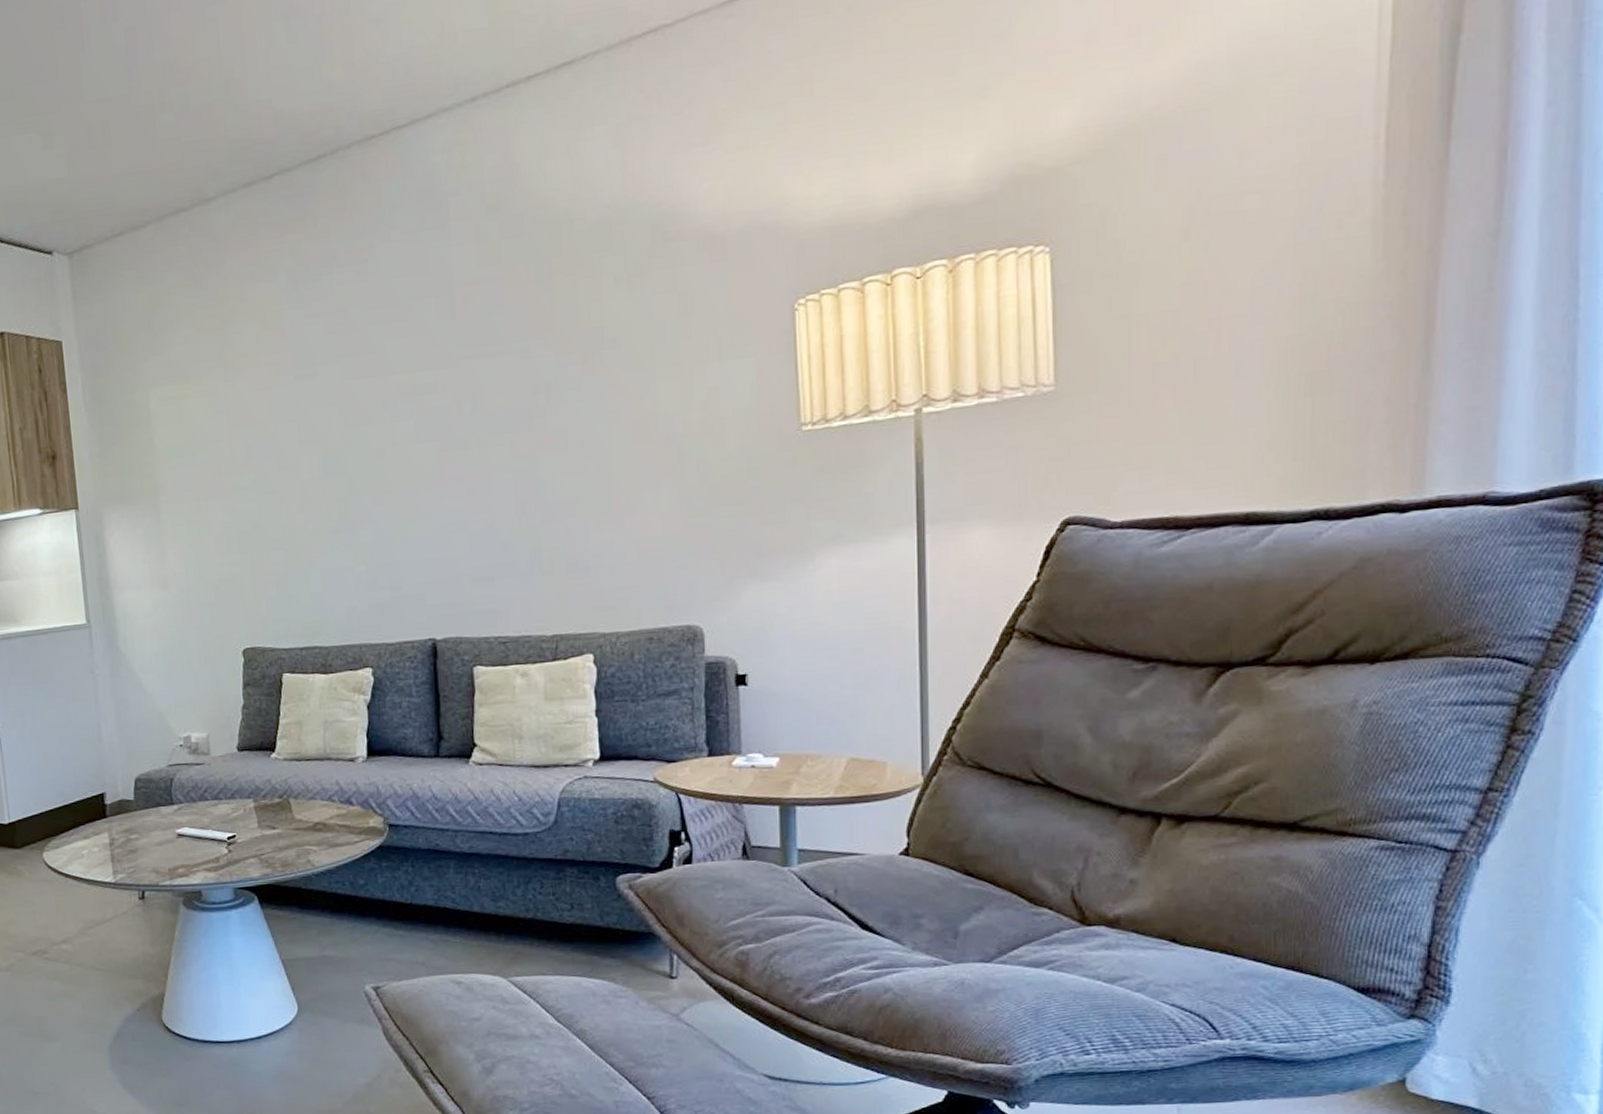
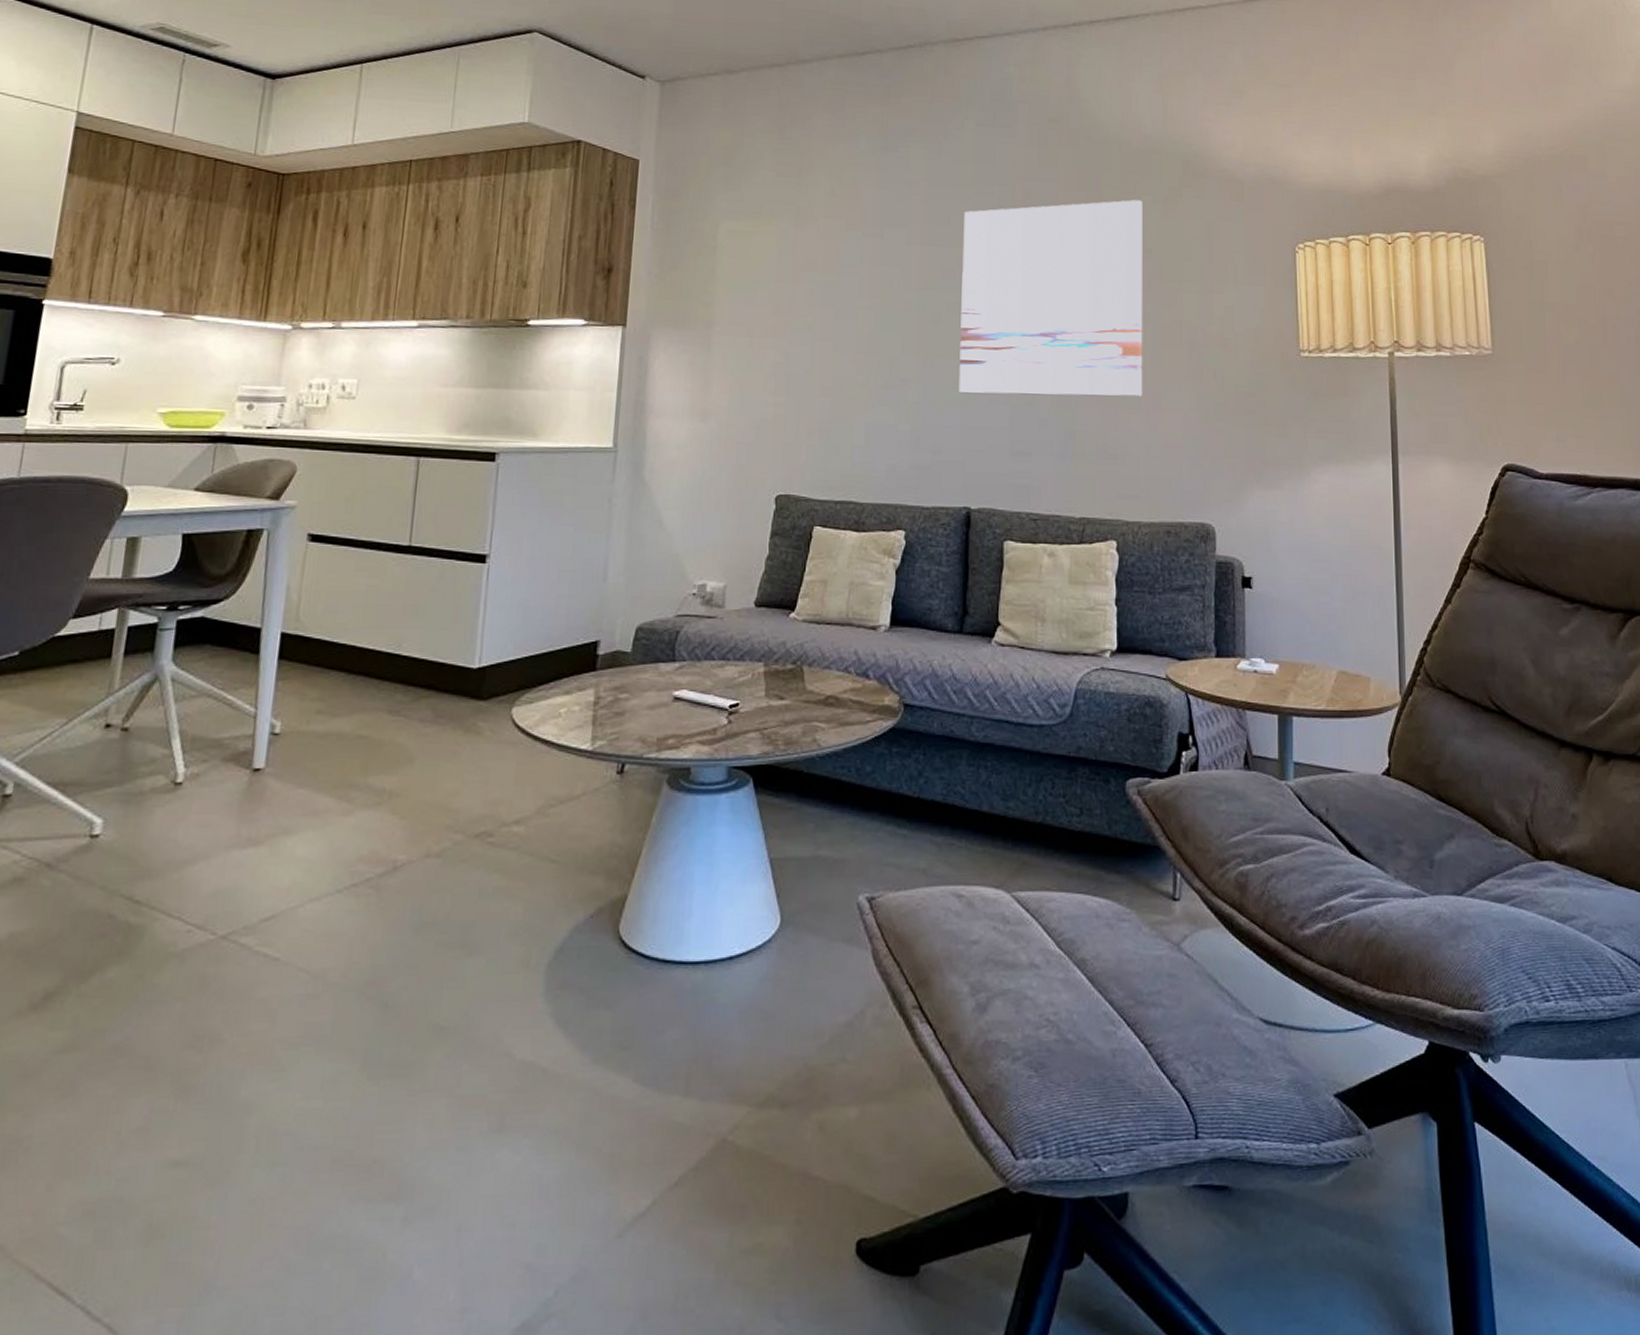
wall art: none [400,283,615,527] -> present [958,200,1143,397]

